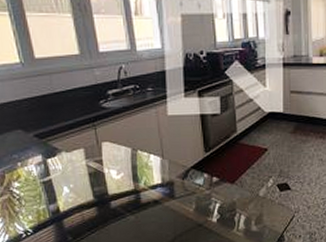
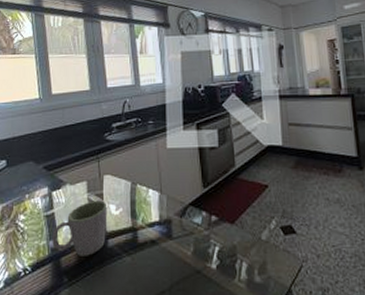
mug: none [51,166,109,218] -> present [52,200,107,256]

